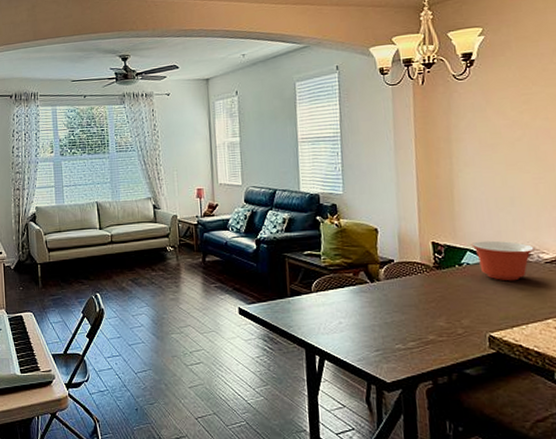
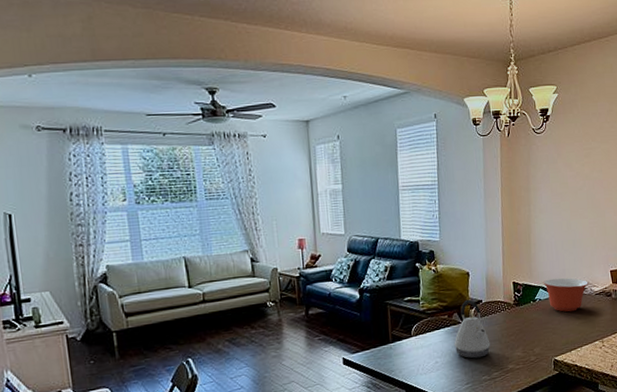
kettle: none [360,257,405,323] -> present [454,299,491,359]

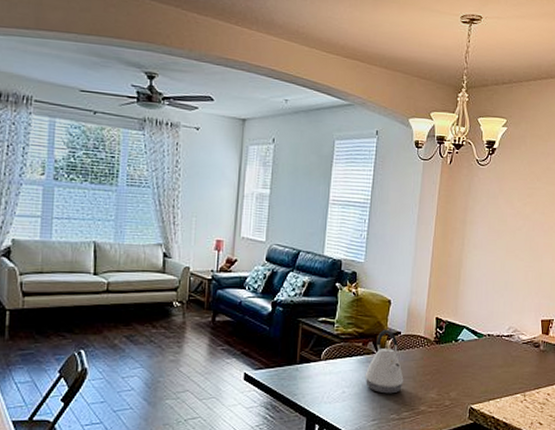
mixing bowl: present [543,278,589,312] -> none [468,319,516,358]

